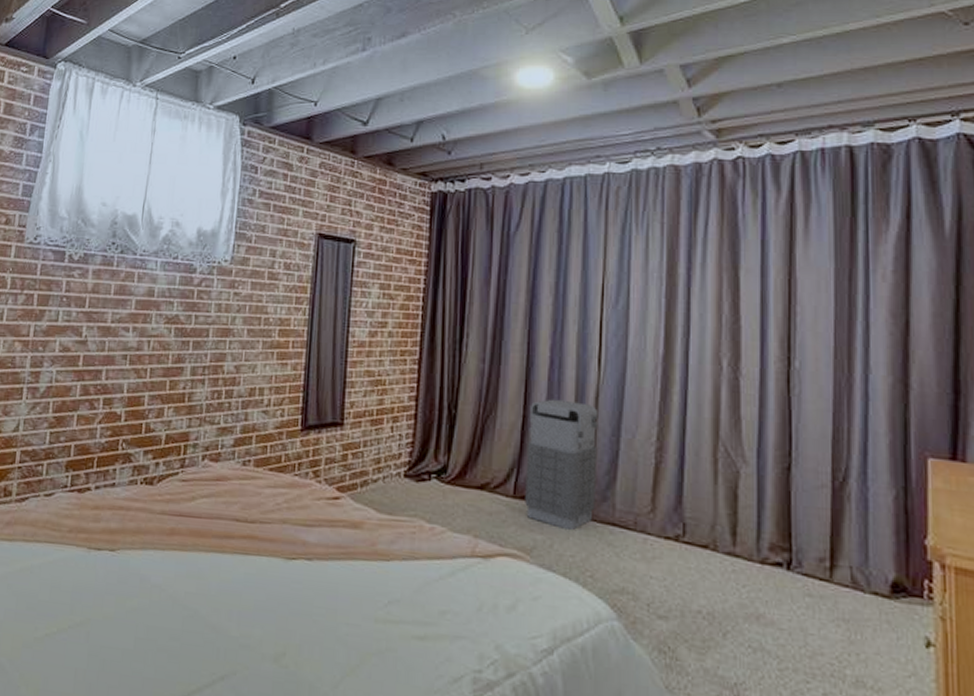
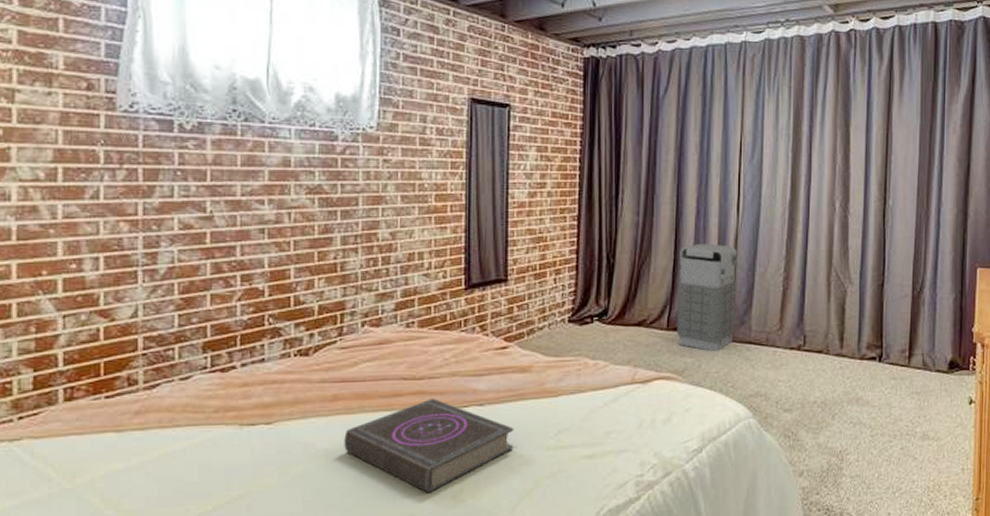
book: none [176,545,342,651] -> present [344,398,514,493]

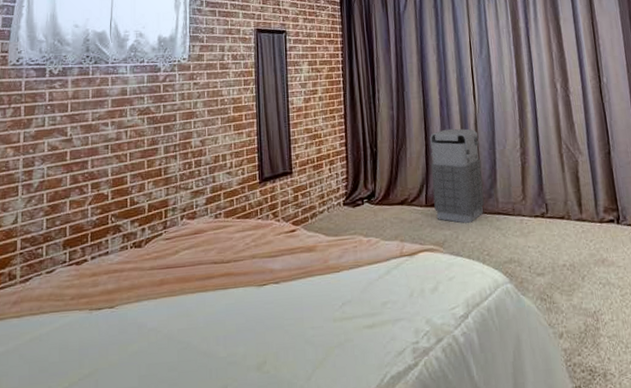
book: present [344,398,514,493] -> none [169,279,306,366]

